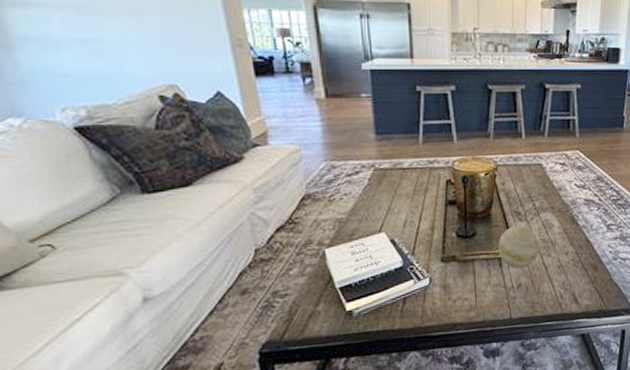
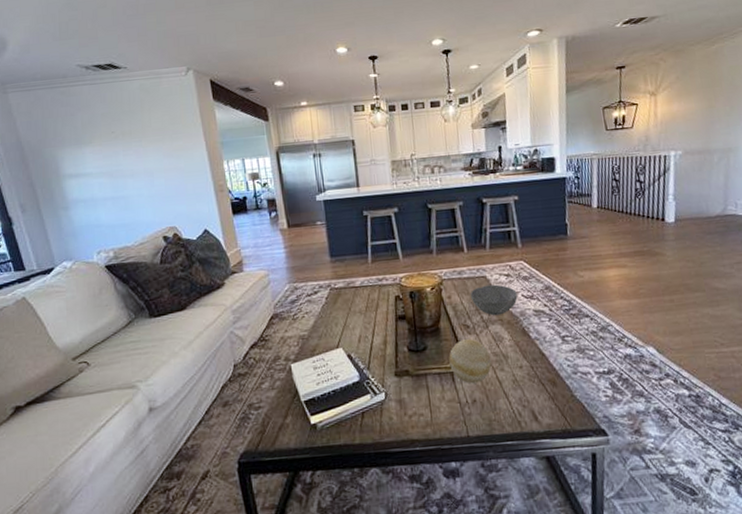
bowl: none [524,172,570,204] -> present [470,284,518,316]

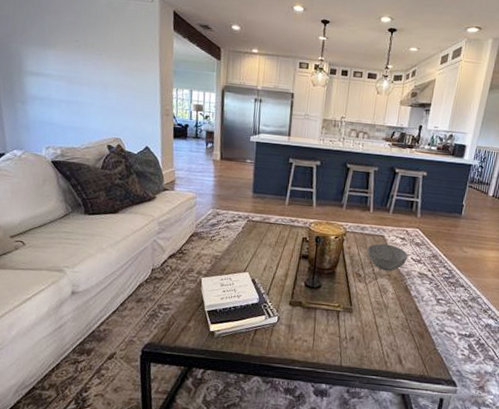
decorative ball: present [449,339,492,384] -> none [337,285,374,324]

